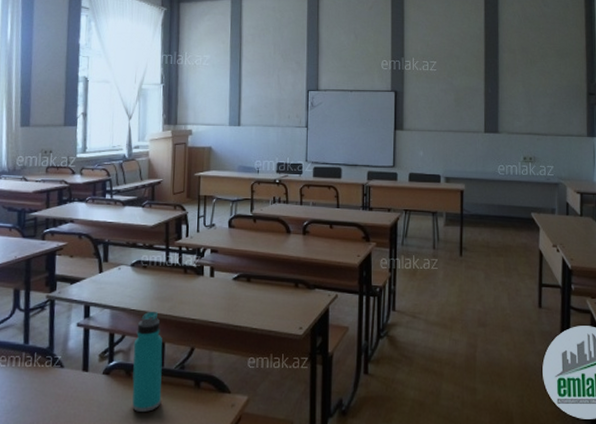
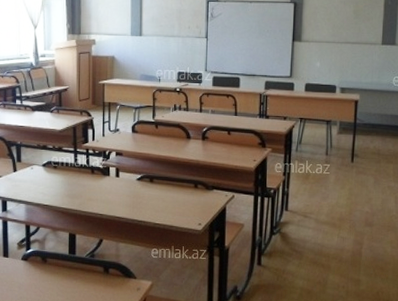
water bottle: present [132,311,163,412] -> none [47,206,75,292]

